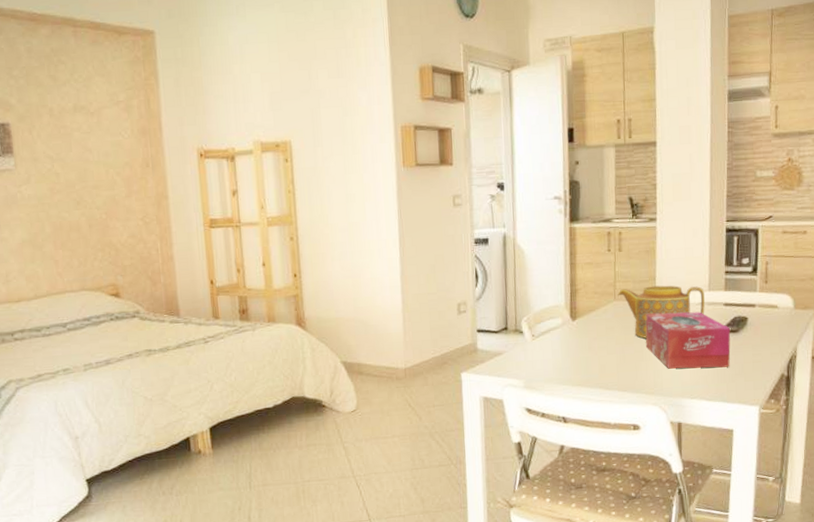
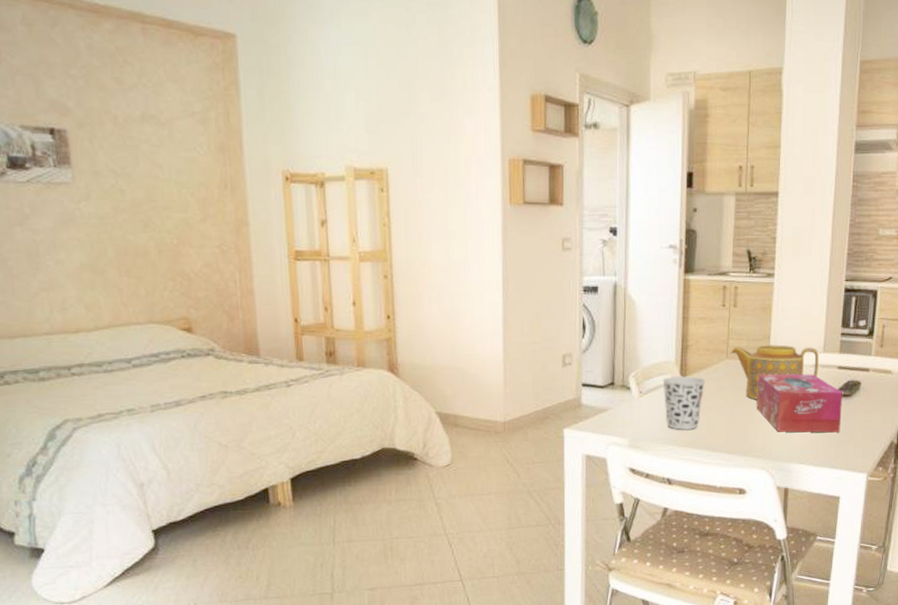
cup: none [553,318,595,371] -> present [662,375,705,431]

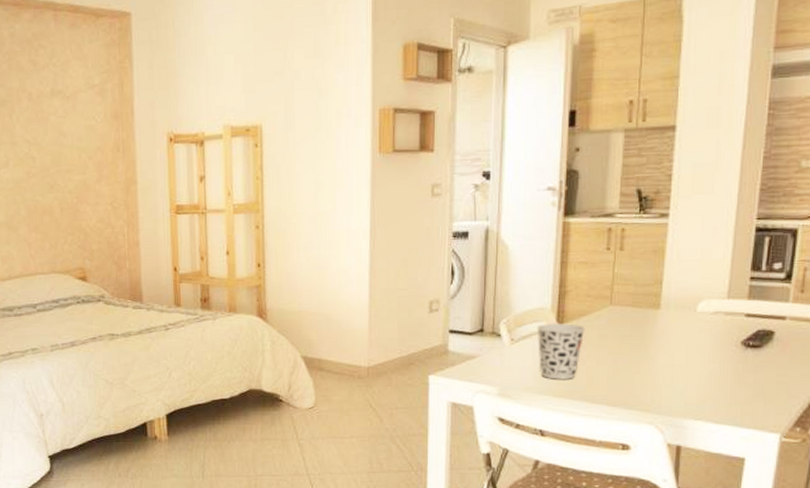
teapot: present [730,345,819,400] -> none [615,290,722,349]
tissue box: present [757,373,843,433] -> none [645,321,752,387]

